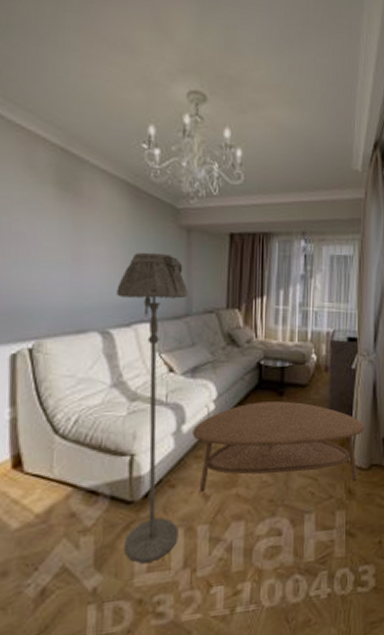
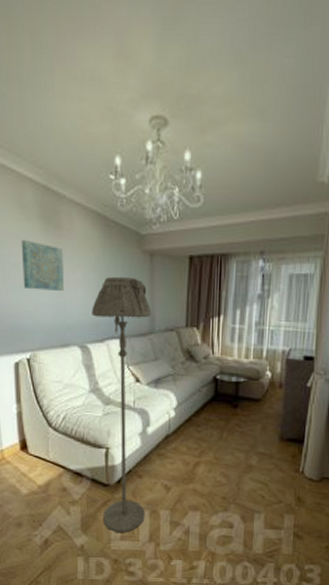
wall art: none [28,205,84,268] -> present [21,239,65,292]
coffee table: present [193,401,365,493] -> none [156,412,318,490]

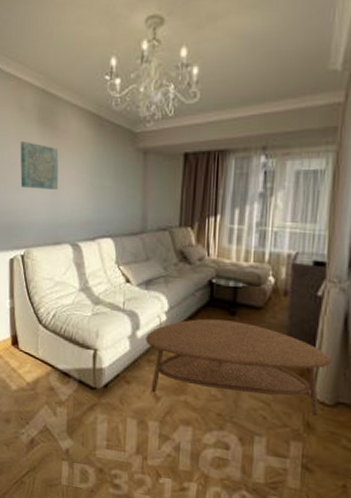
floor lamp: present [92,276,152,533] -> none [84,175,144,442]
coffee table: none [156,412,318,490] -> present [146,318,332,415]

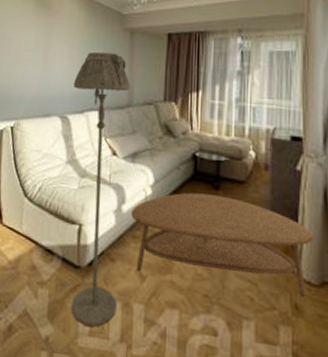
wall art: present [20,140,59,191] -> none [14,19,52,65]
floor lamp: none [84,175,144,442] -> present [71,51,131,327]

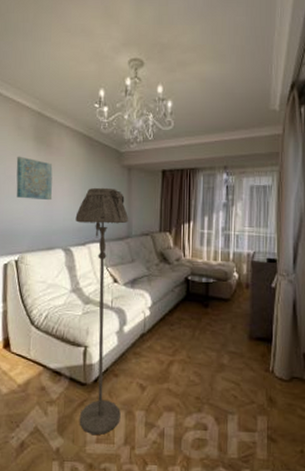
wall art: none [14,19,52,65] -> present [16,156,53,201]
coffee table: present [131,192,315,296] -> none [132,311,286,390]

